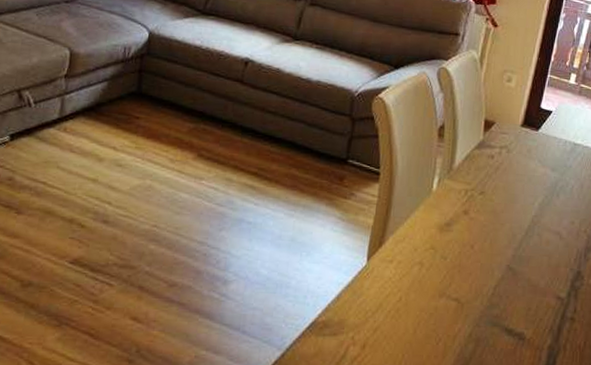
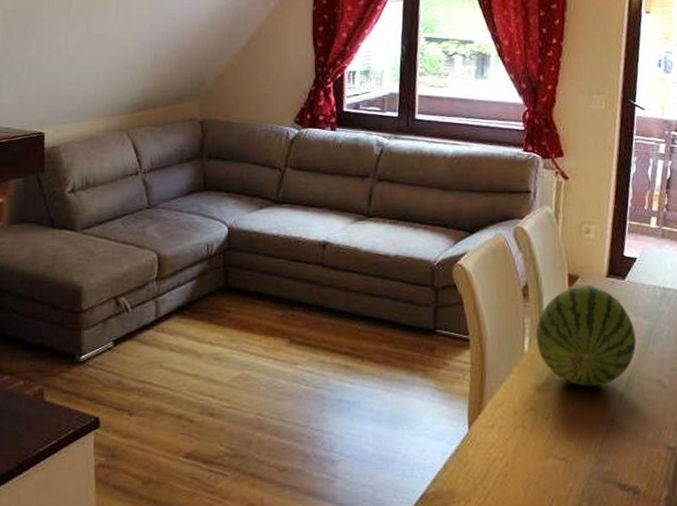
fruit: none [445,132,542,232] -> present [535,286,636,387]

